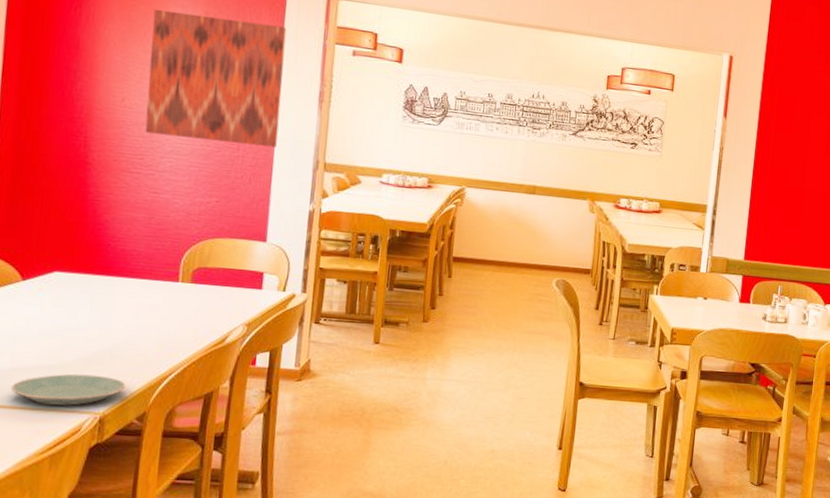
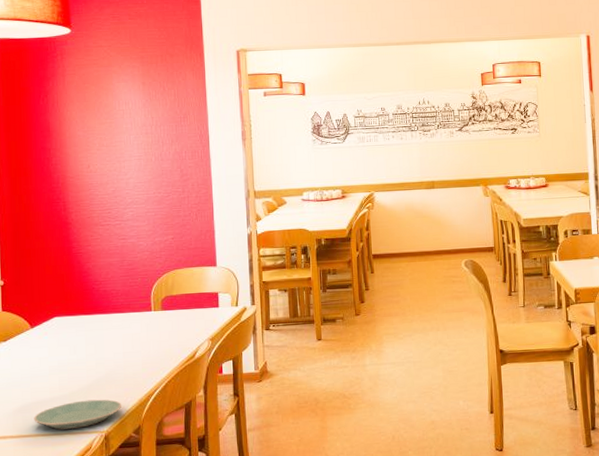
wall art: present [145,9,287,148] -> none [103,83,213,190]

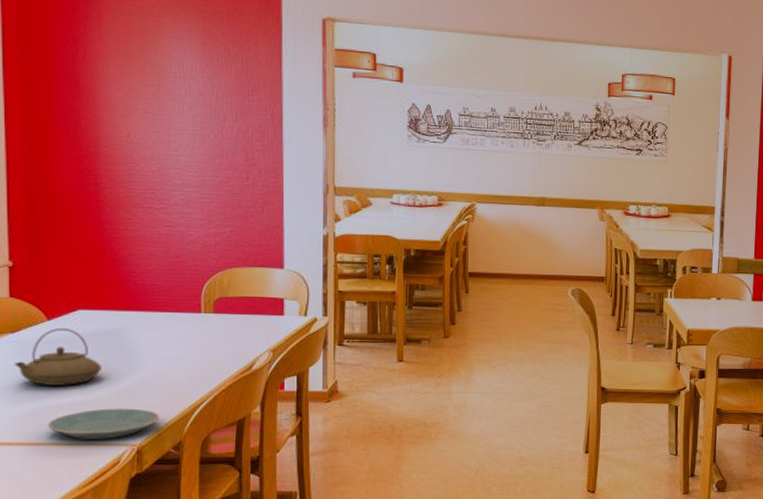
teapot: none [6,334,74,385] -> present [13,328,102,385]

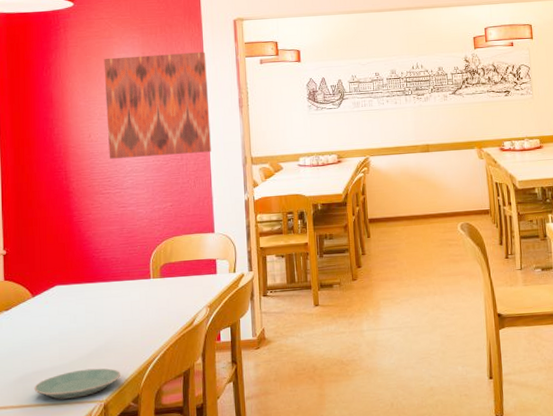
teapot: present [13,328,102,385] -> none [7,303,74,354]
wall art: none [150,41,286,174] -> present [104,52,211,159]

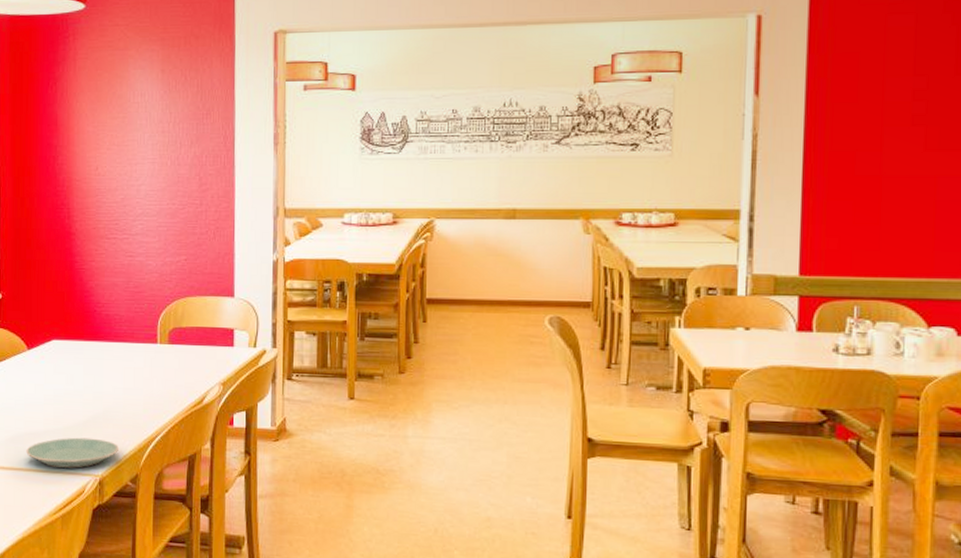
wall art: present [104,52,211,159] -> none [116,72,238,198]

